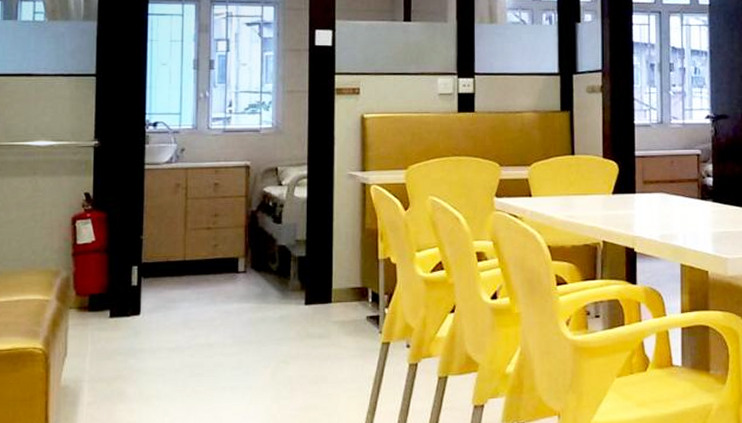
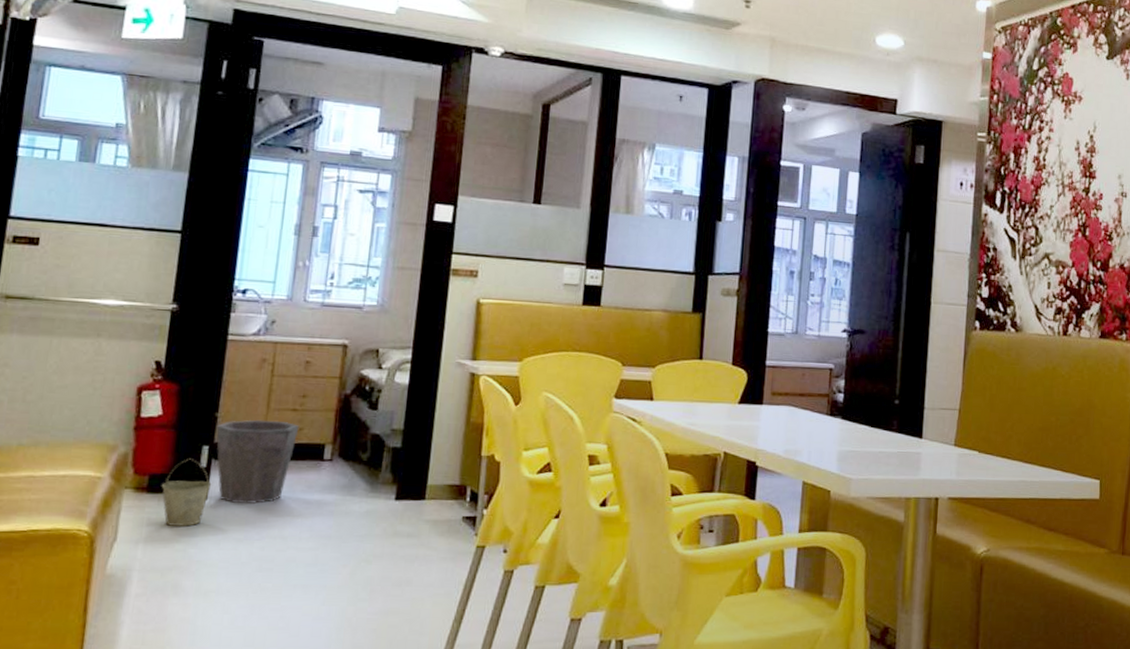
bucket: none [100,278,143,340] -> present [161,458,212,527]
waste bin: none [143,239,214,317] -> present [216,419,300,504]

